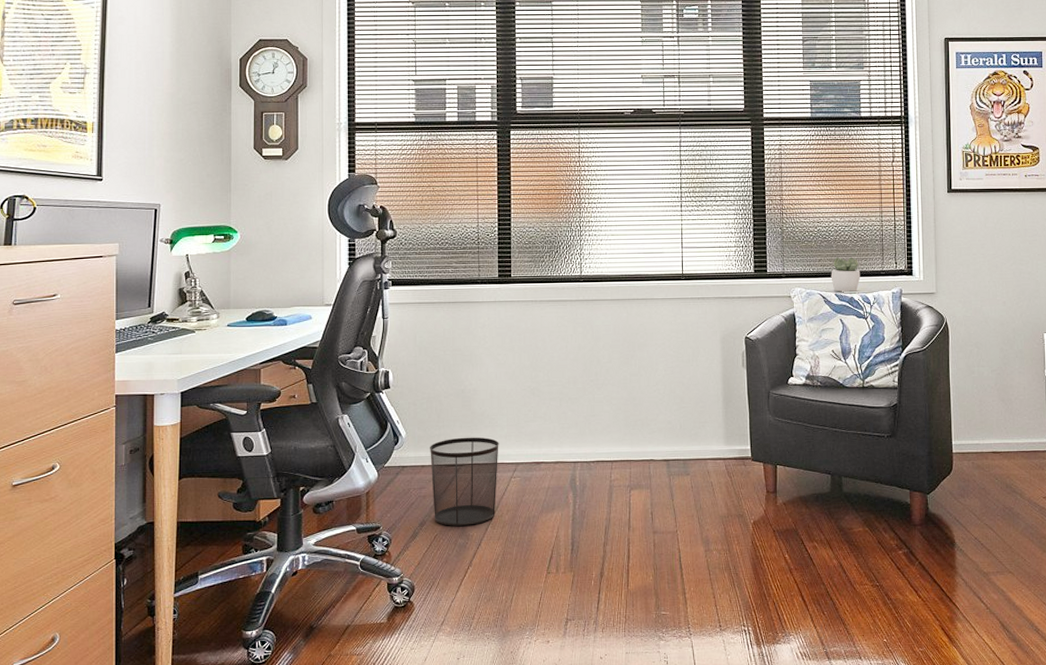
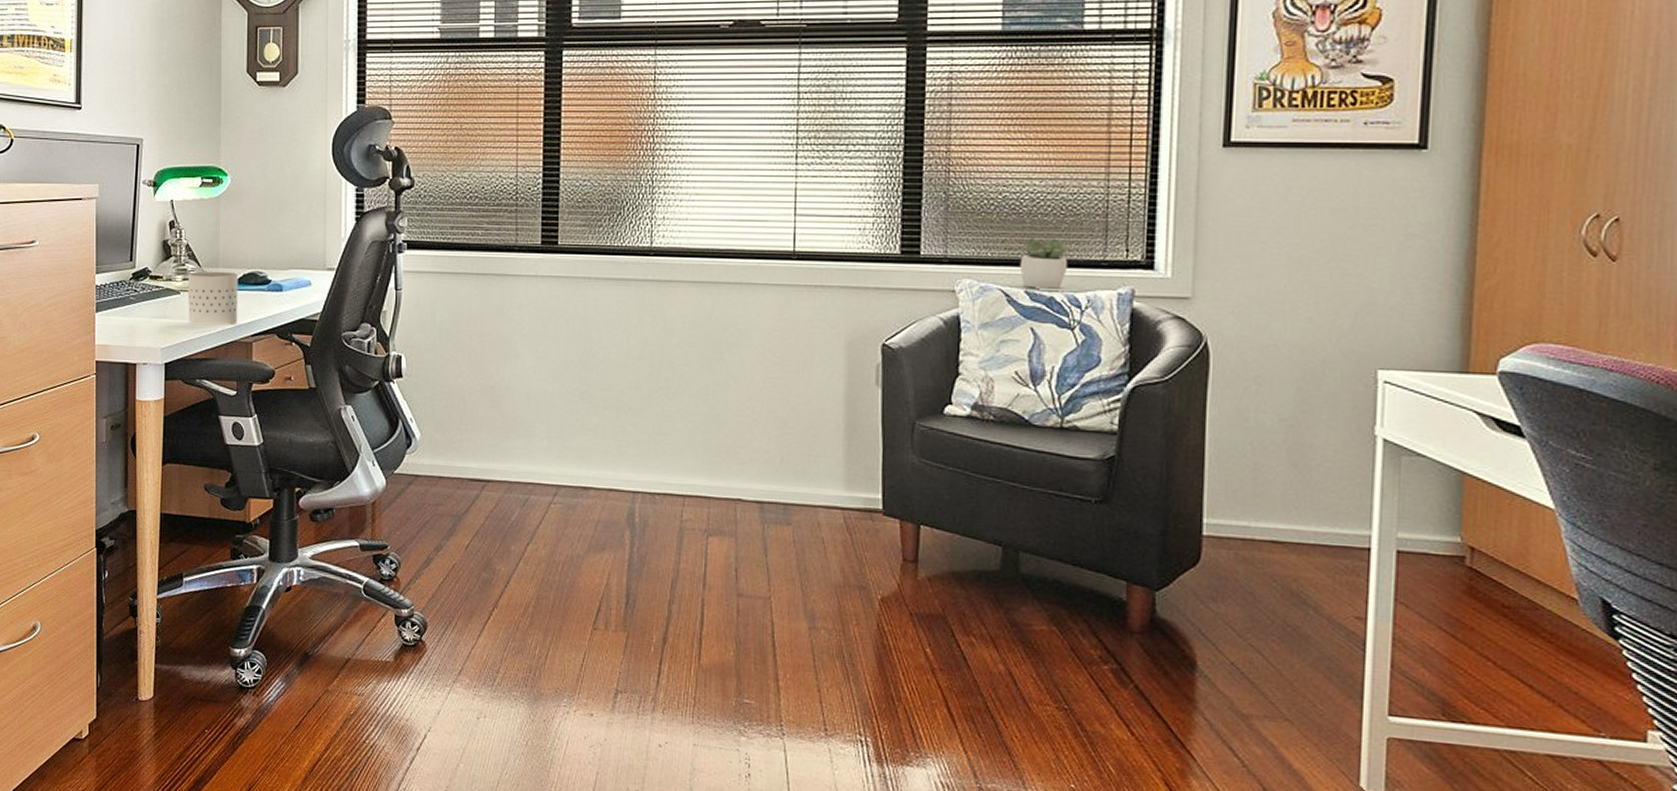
mug: none [202,311,248,358] -> present [188,271,238,326]
waste bin: present [429,437,499,527] -> none [448,446,536,558]

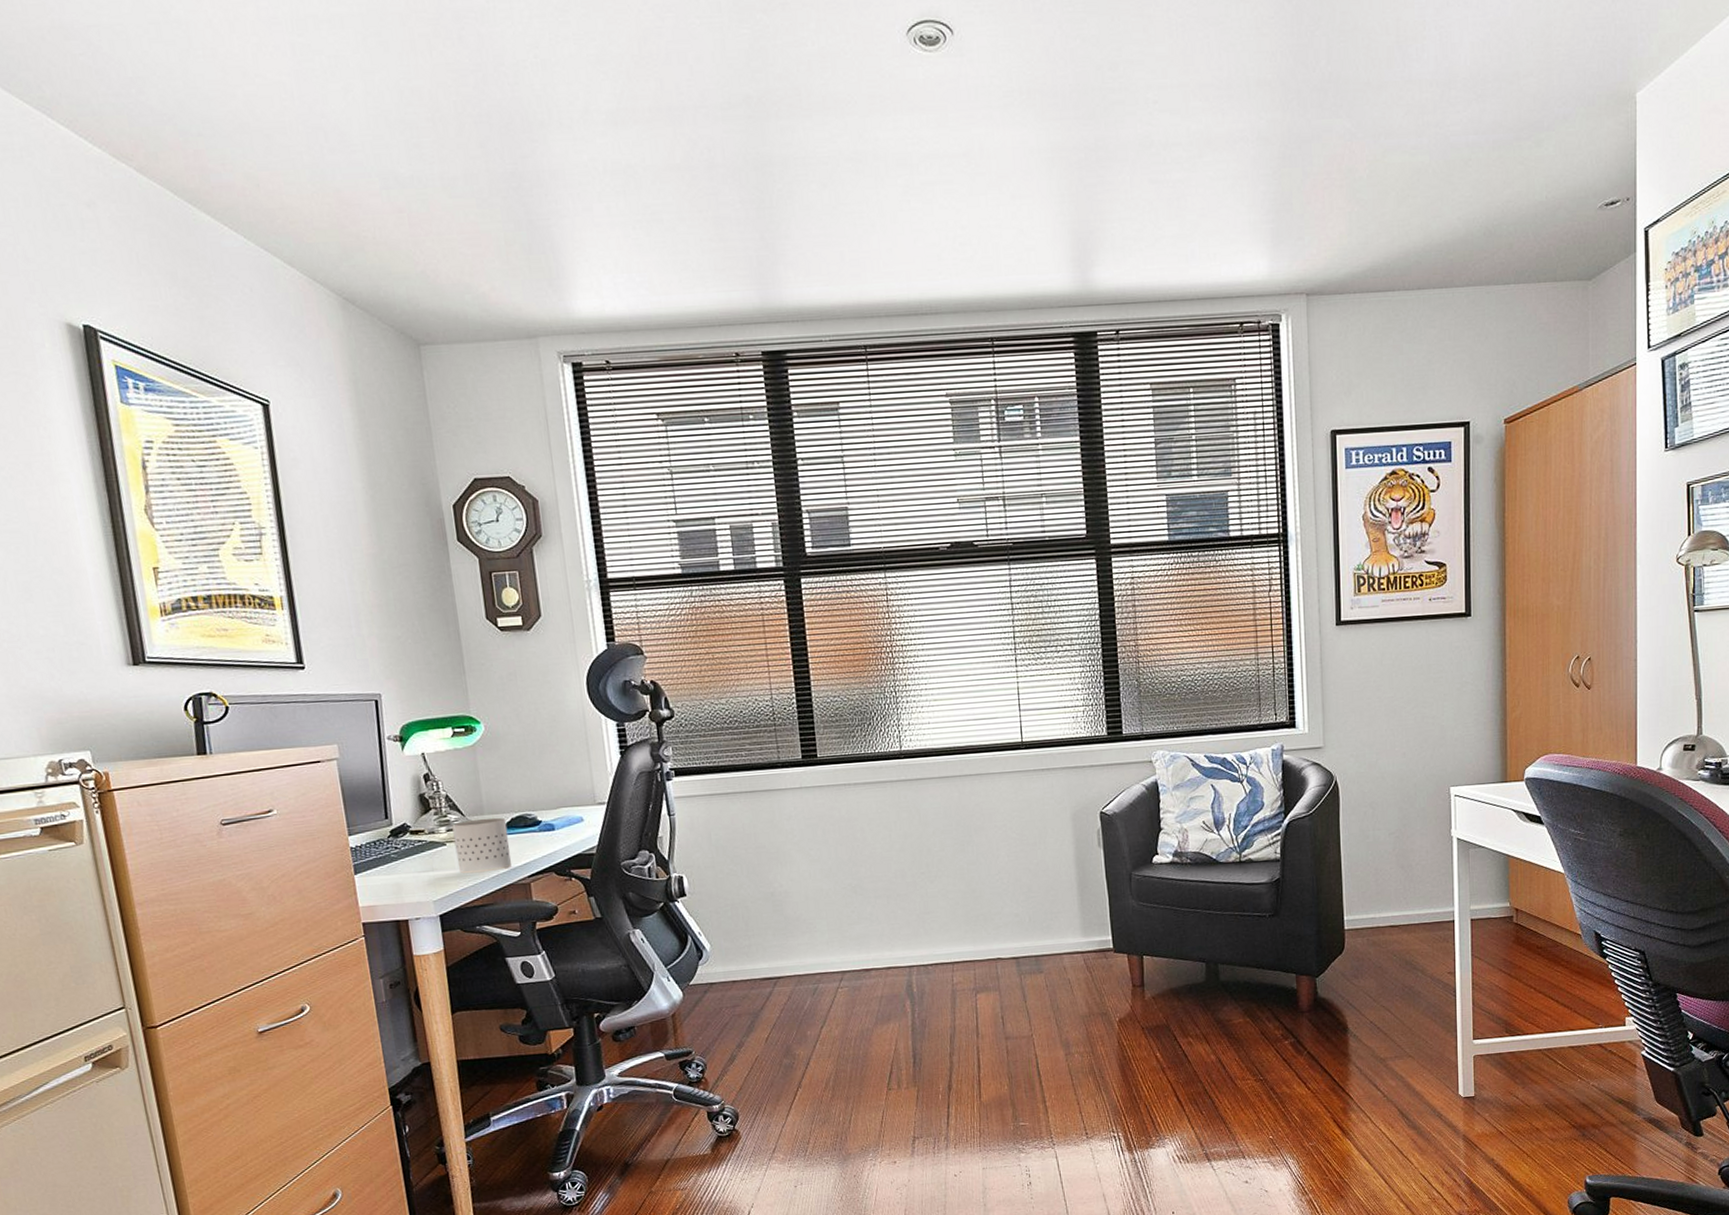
succulent plant: present [1019,238,1068,289] -> none [1198,710,1234,753]

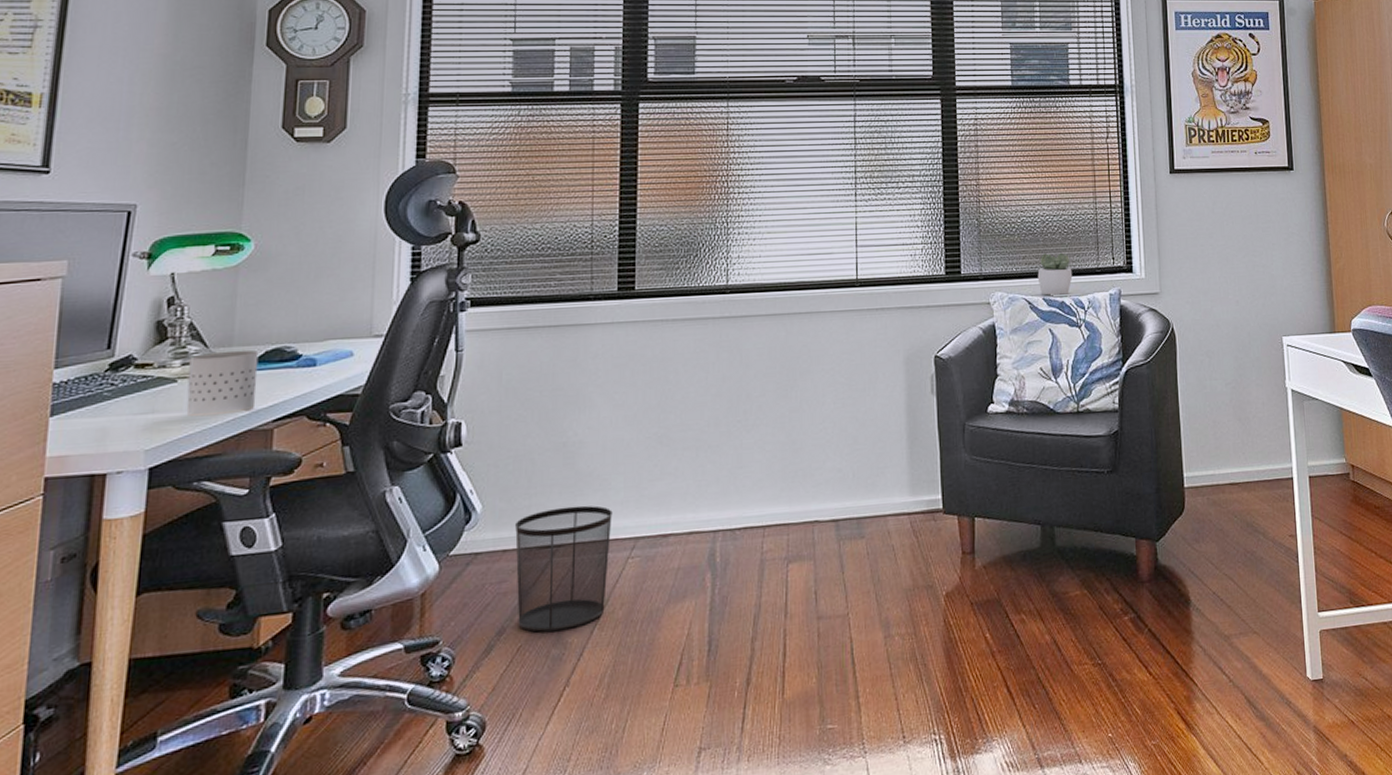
waste bin: none [739,945,823,1047] -> present [514,505,613,633]
succulent plant: none [1198,710,1234,753] -> present [1037,252,1073,296]

